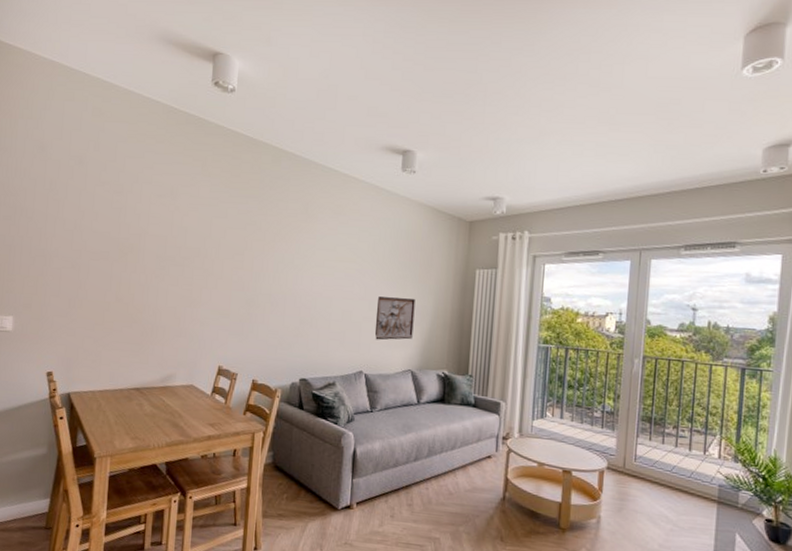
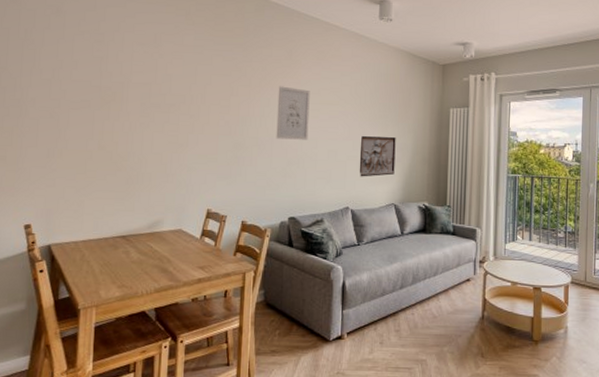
wall art: none [289,241,326,299] -> present [276,86,310,140]

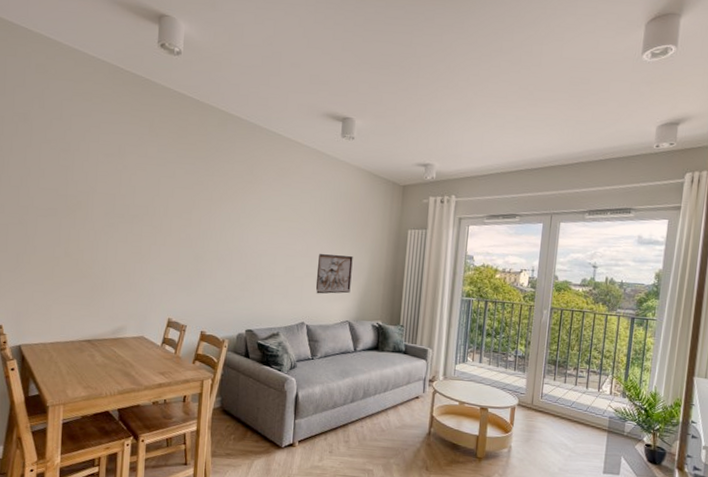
wall art: present [276,86,310,140] -> none [235,201,270,256]

